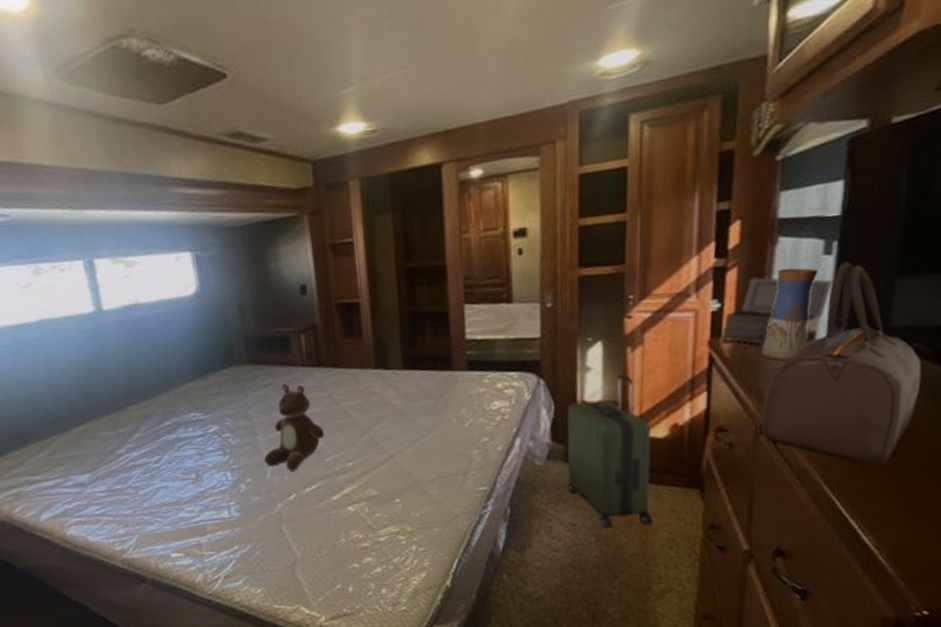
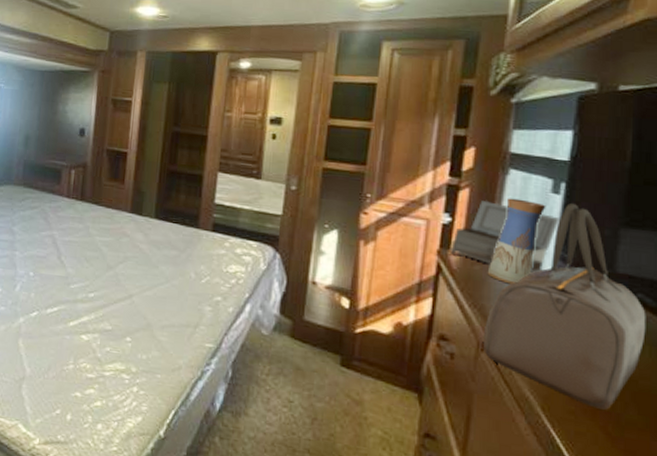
teddy bear: present [264,384,325,471] -> none [17,210,75,290]
suitcase: present [567,374,652,527] -> none [289,264,375,418]

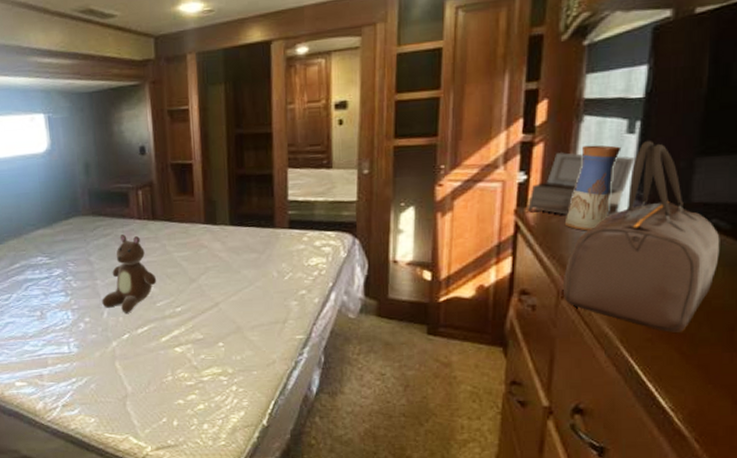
teddy bear: none [17,210,75,290] -> present [102,234,157,313]

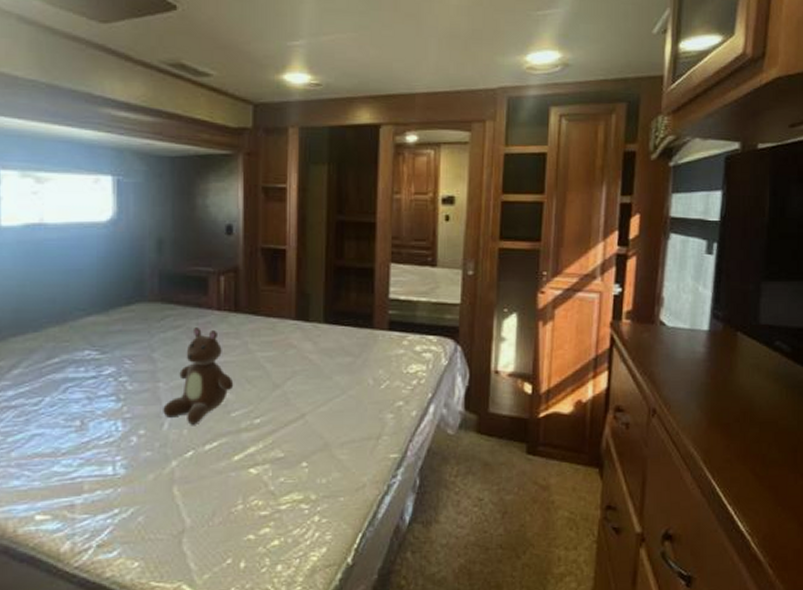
jewelry box: present [525,151,635,218] -> none [620,266,713,335]
handbag: present [562,141,720,334] -> none [653,263,783,454]
vase: present [564,145,622,231] -> none [654,262,702,348]

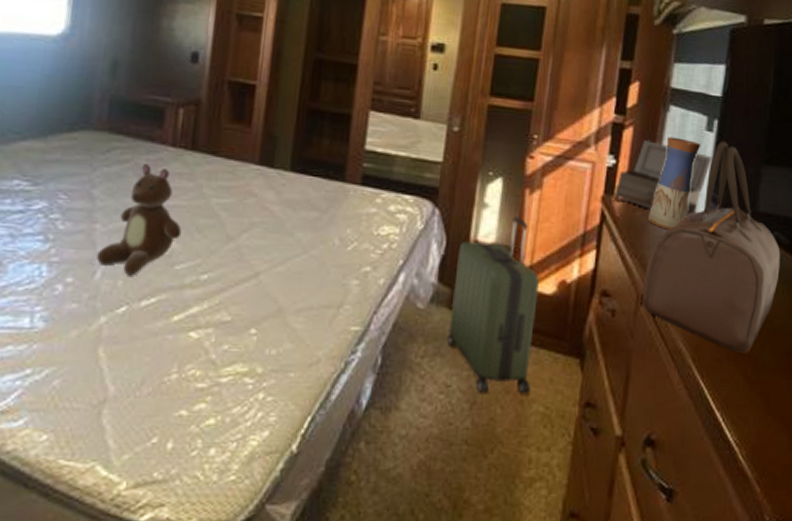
suitcase: none [476,347,557,504] -> present [446,217,539,393]
jewelry box: none [620,266,713,335] -> present [612,139,712,217]
handbag: none [653,263,783,454] -> present [641,141,781,355]
vase: none [654,262,702,348] -> present [647,136,701,230]

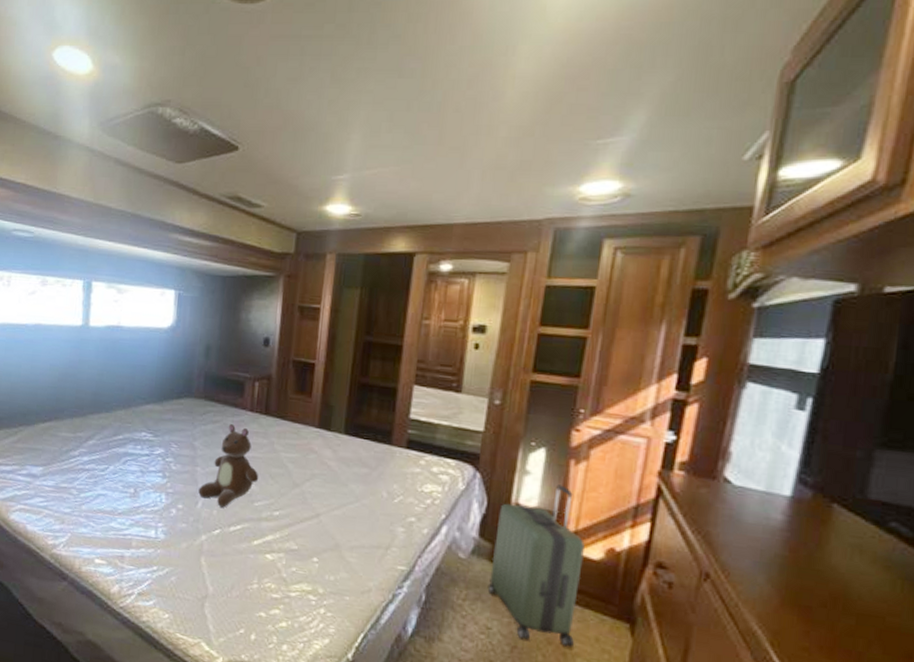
jewelry box: present [612,139,712,217] -> none [671,416,803,499]
handbag: present [641,141,781,355] -> none [705,421,900,649]
vase: present [647,136,701,230] -> none [714,414,788,510]

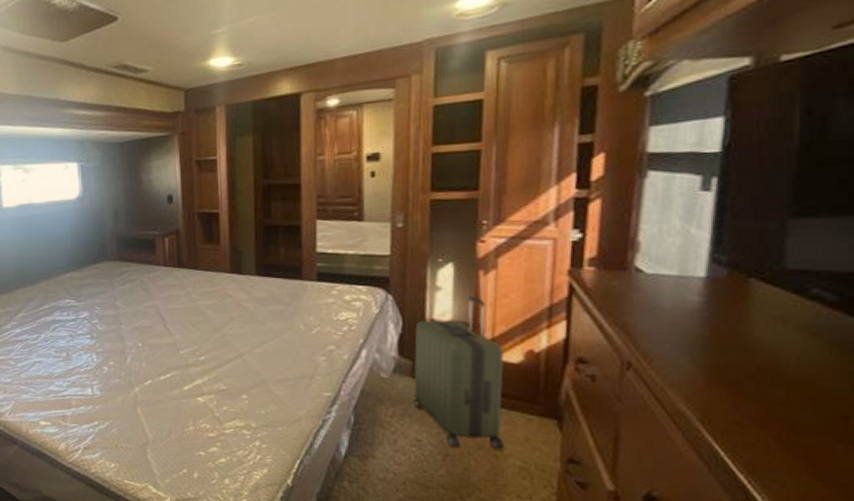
teddy bear: present [198,424,259,508] -> none [126,281,181,359]

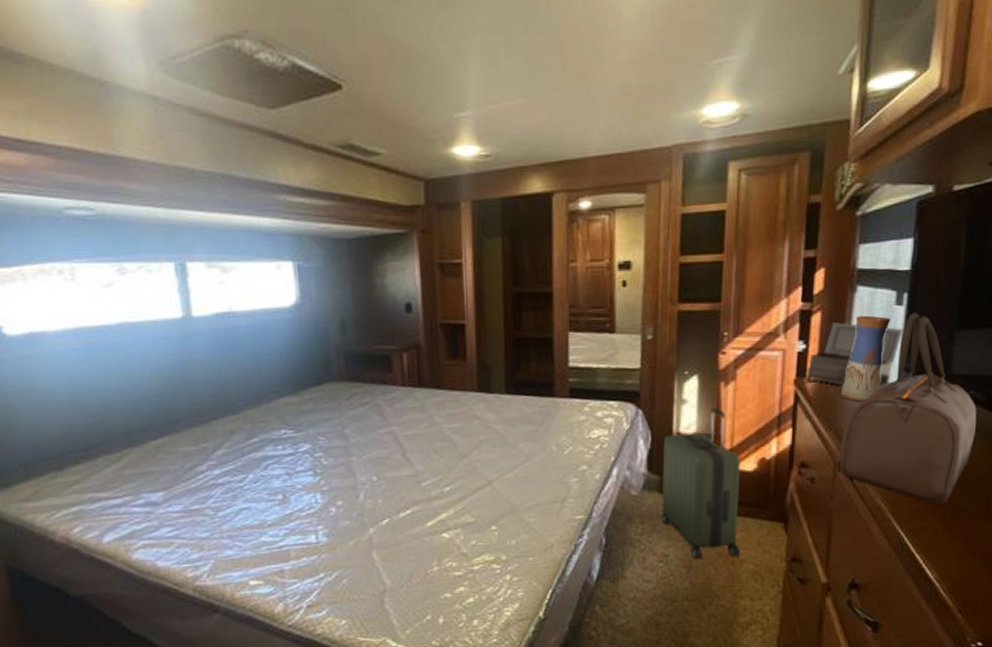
jewelry box: none [581,209,712,282] -> present [804,321,903,388]
handbag: none [627,199,825,418] -> present [839,313,977,505]
vase: none [628,202,695,296] -> present [840,315,891,402]

